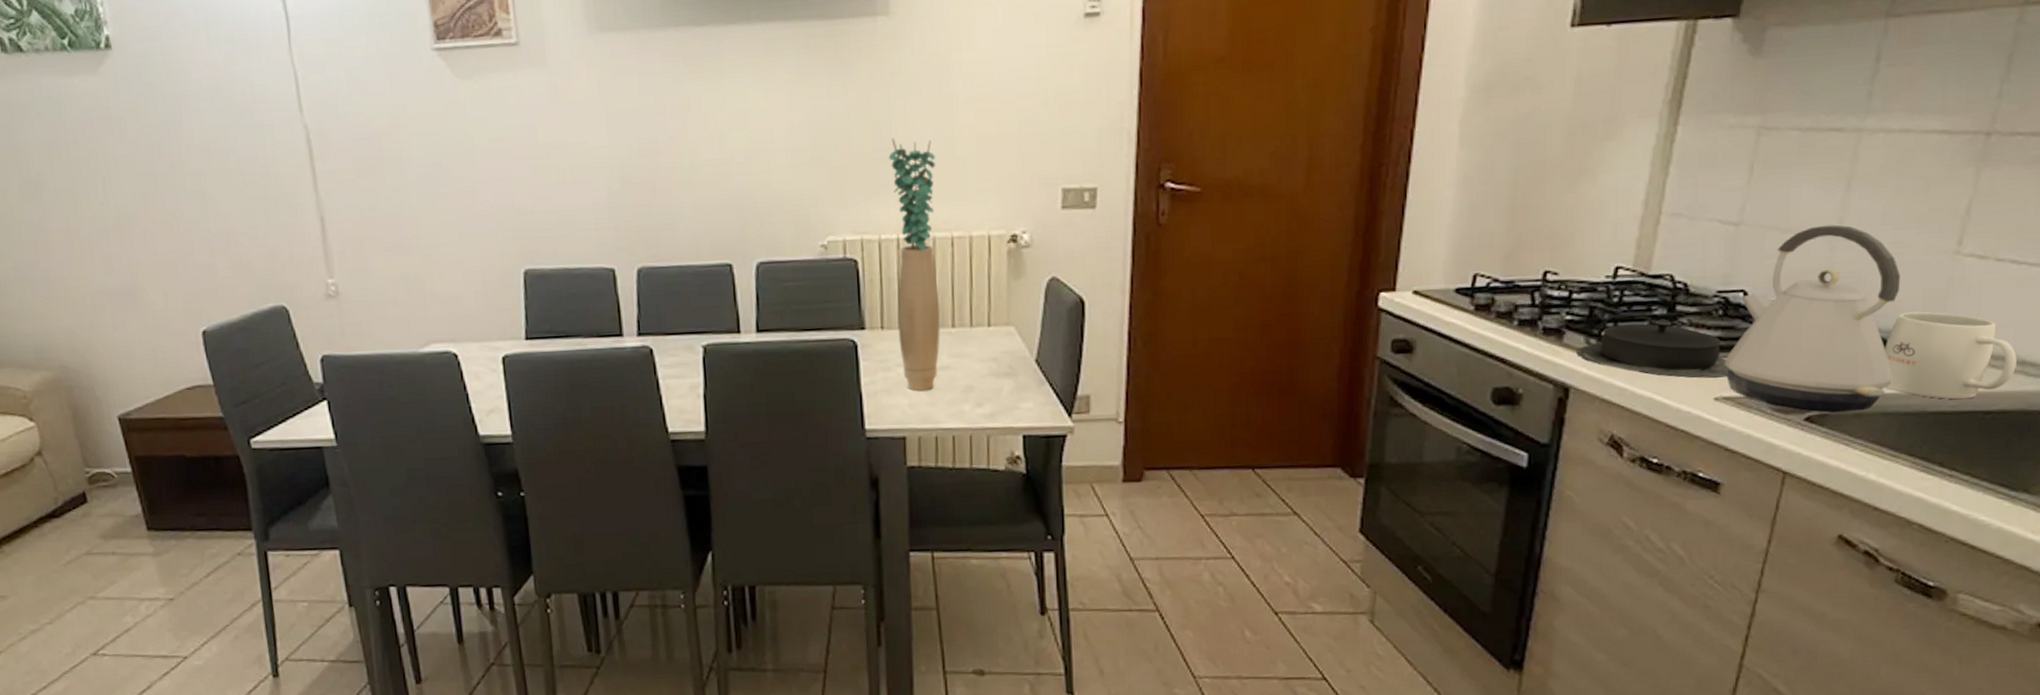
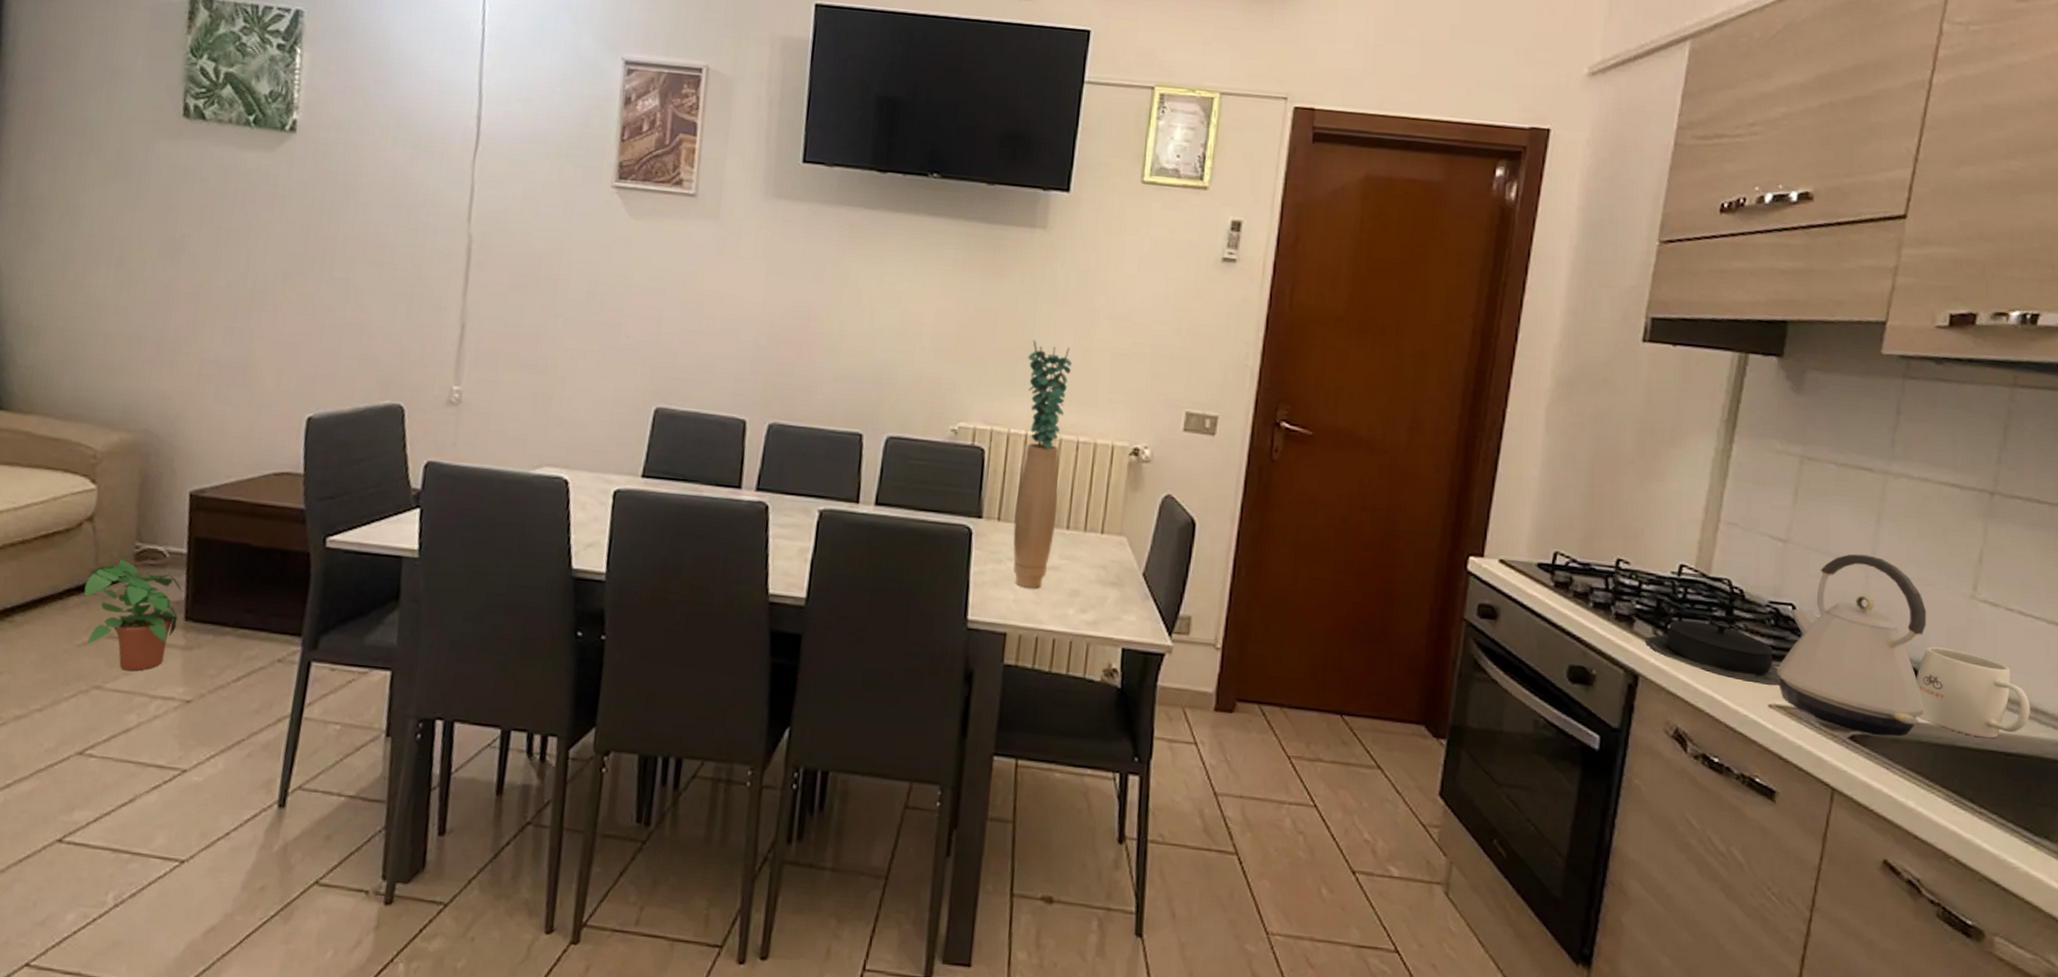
potted plant: none [53,484,144,581] -> present [83,558,182,671]

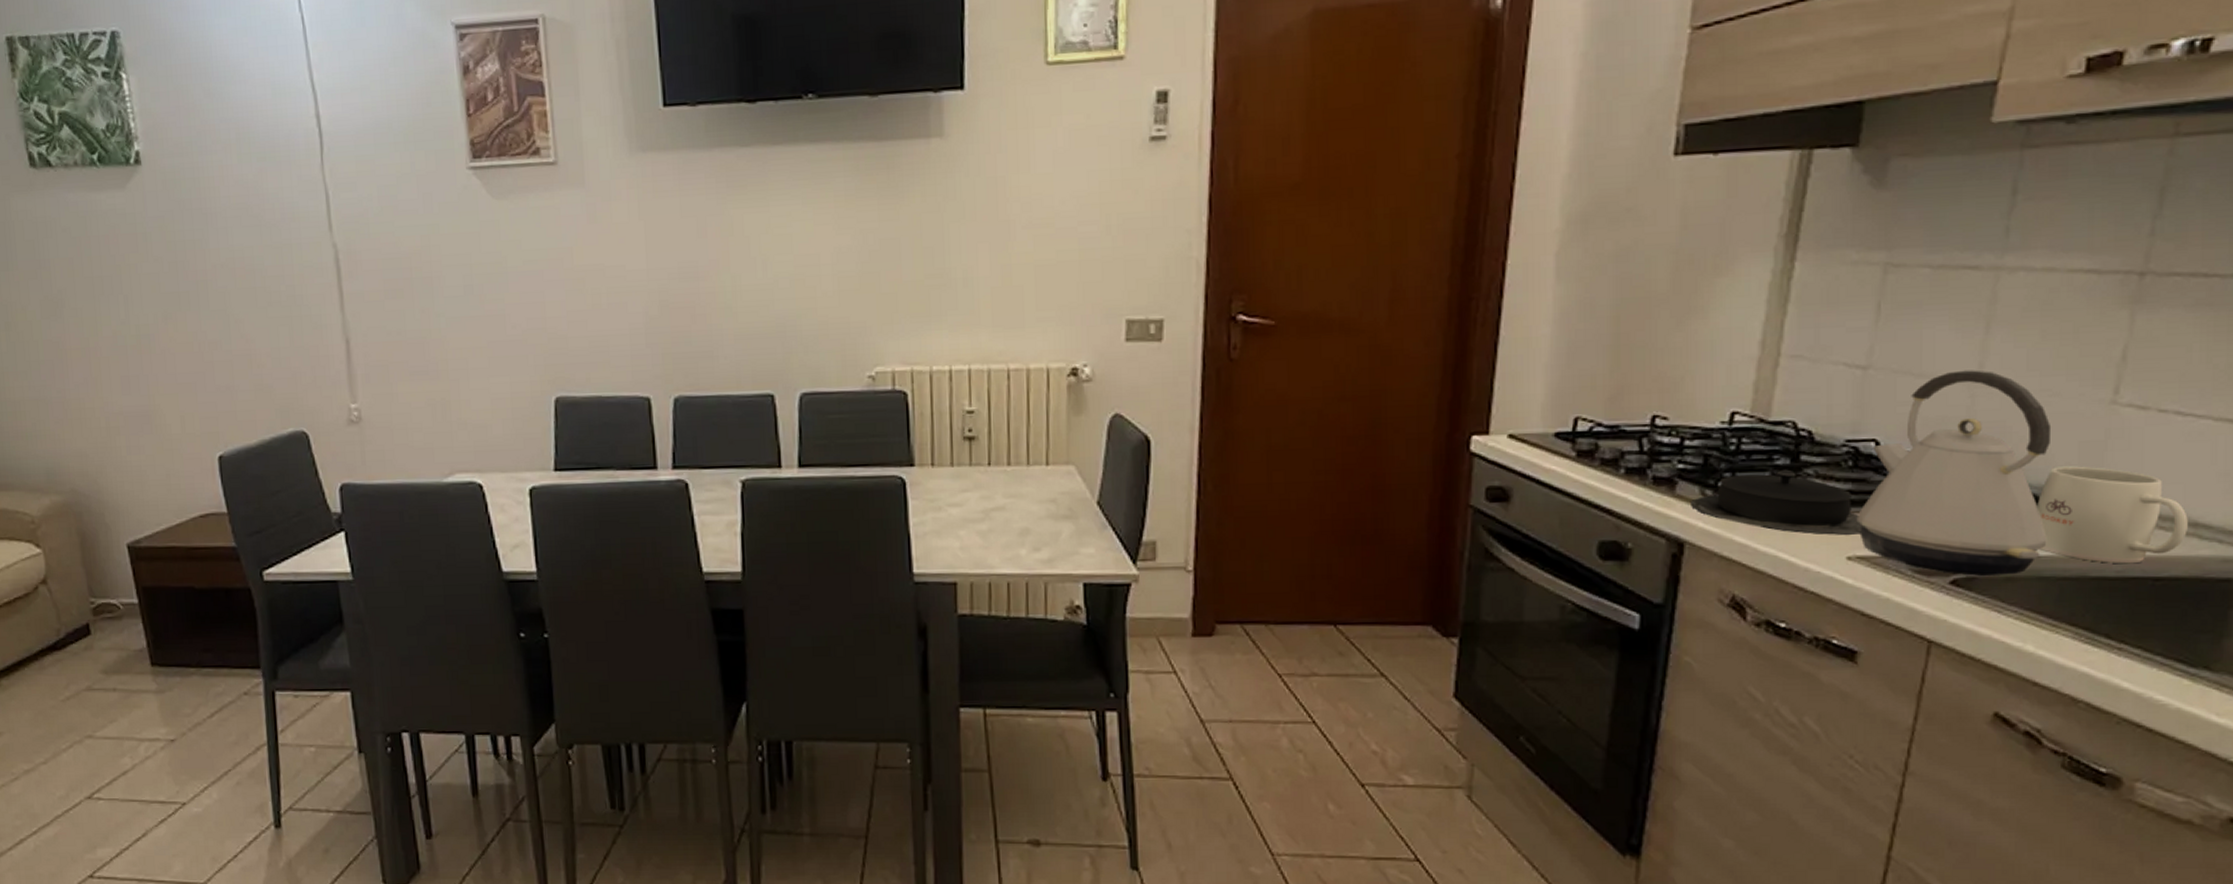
potted plant: present [83,558,182,671] -> none [54,615,147,719]
vase: present [1013,340,1073,589] -> none [941,265,996,533]

